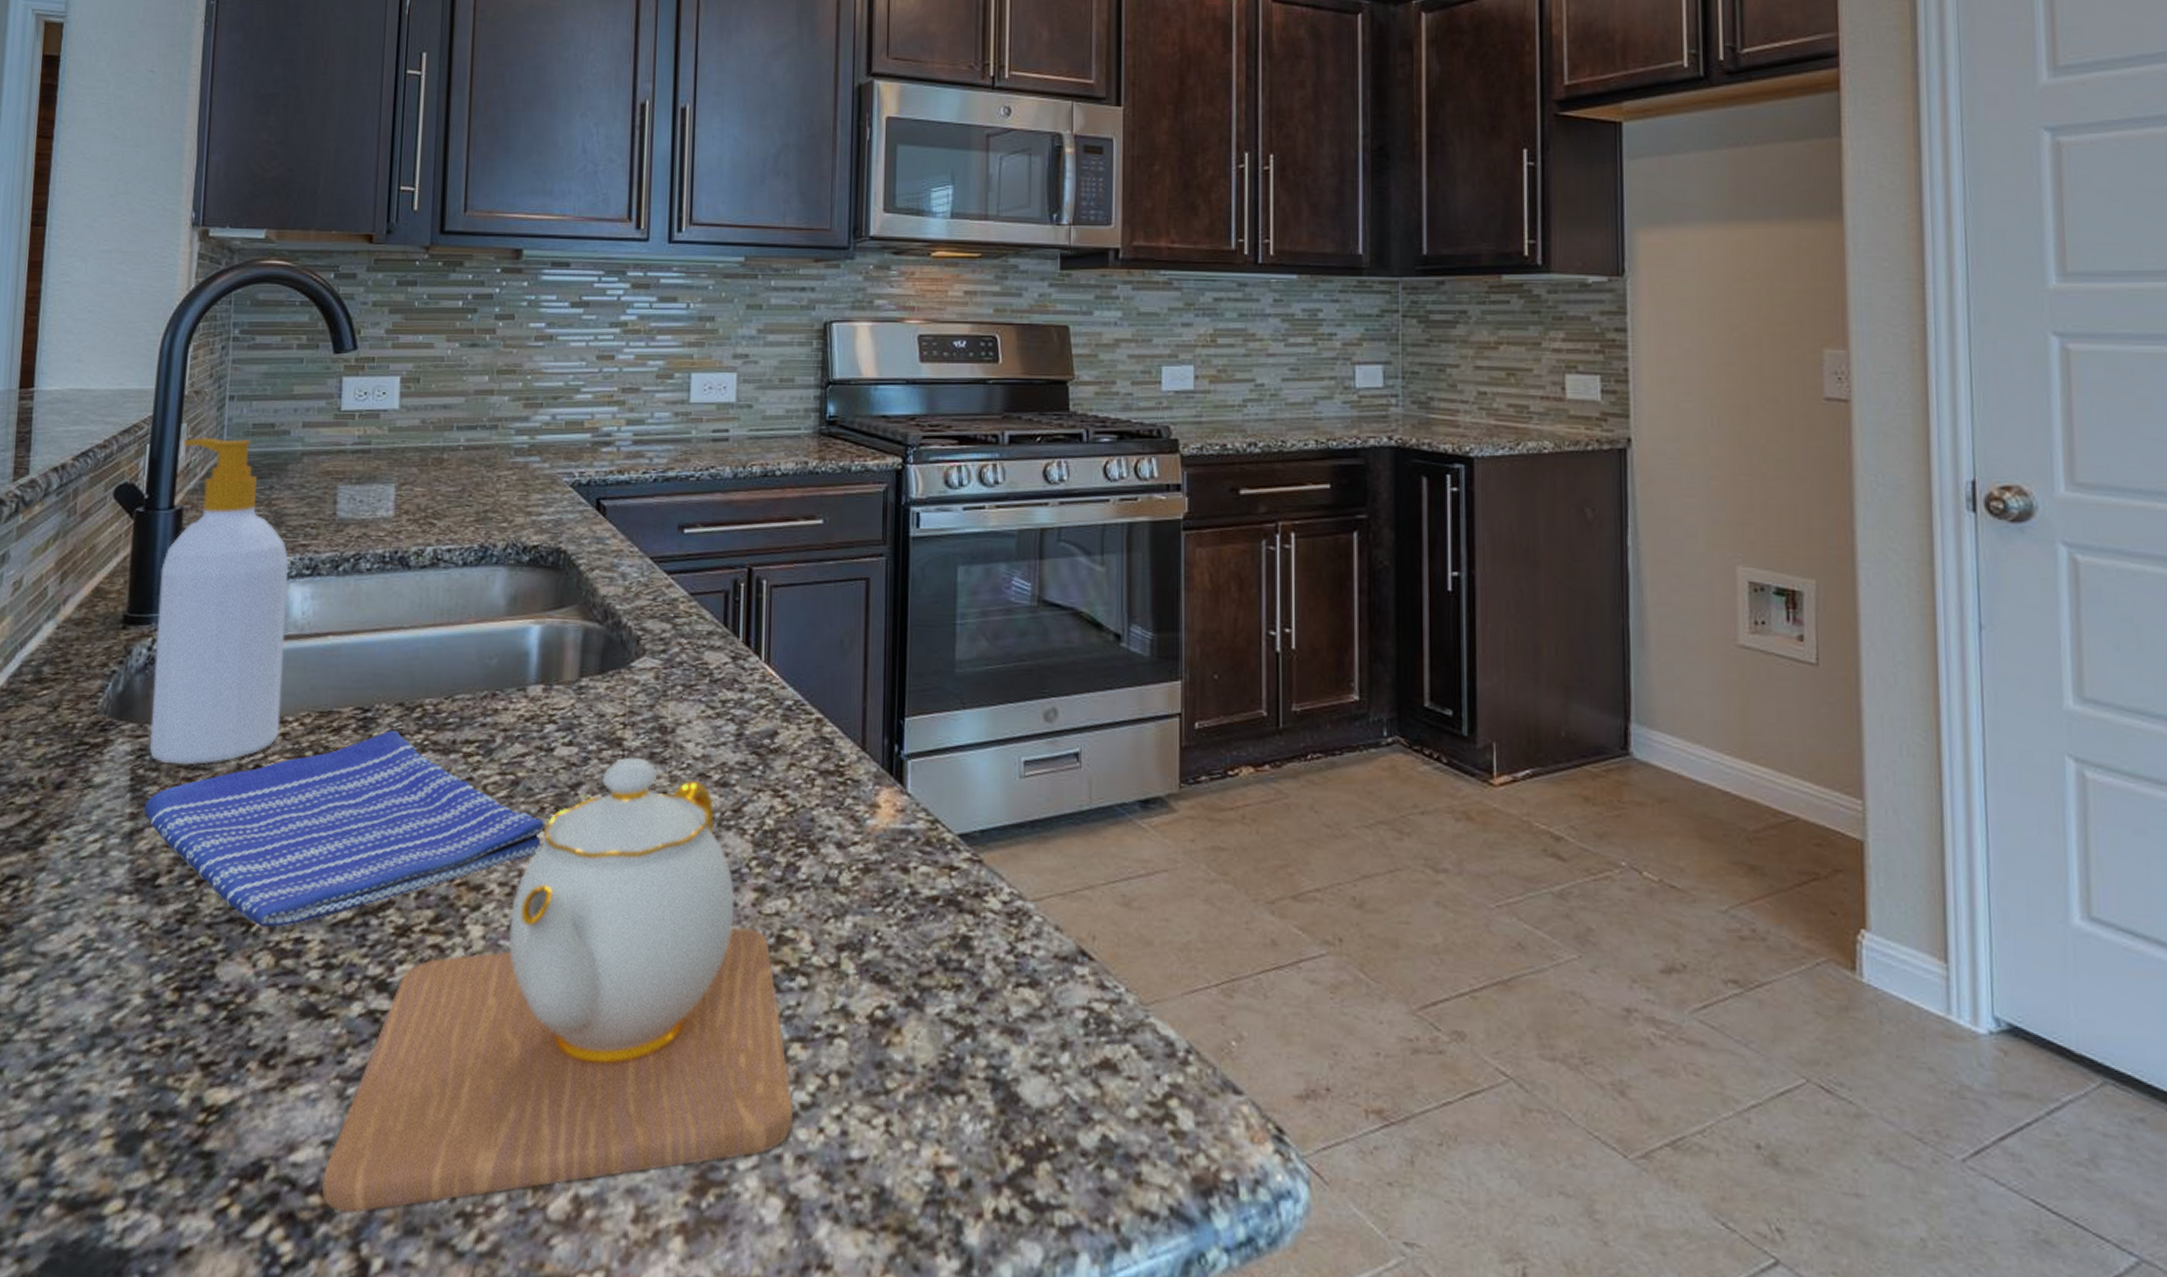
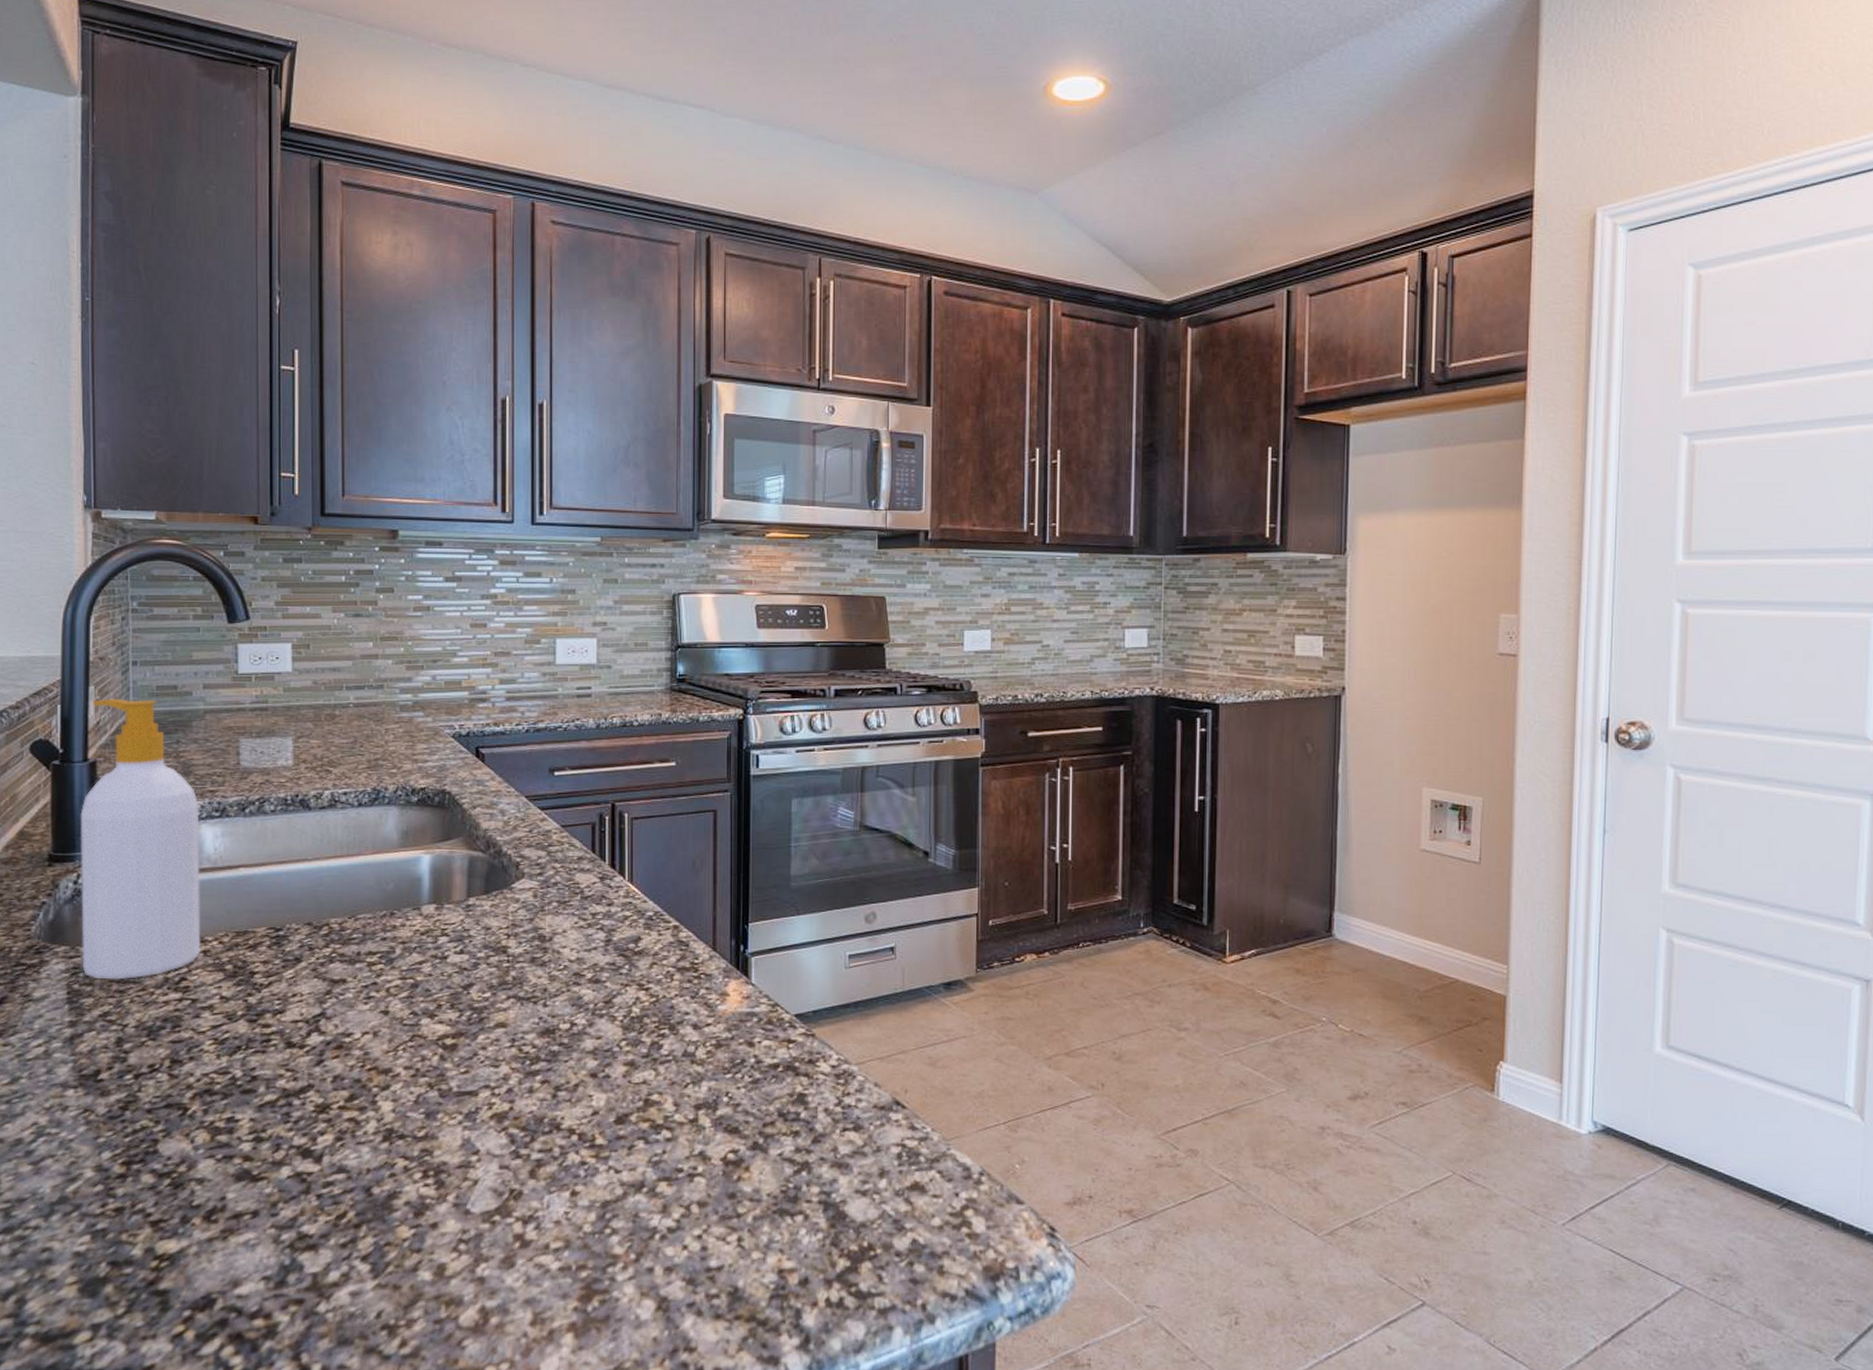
dish towel: present [143,731,544,928] -> none [81,946,442,1111]
teapot: present [322,756,794,1213] -> none [265,961,662,1331]

